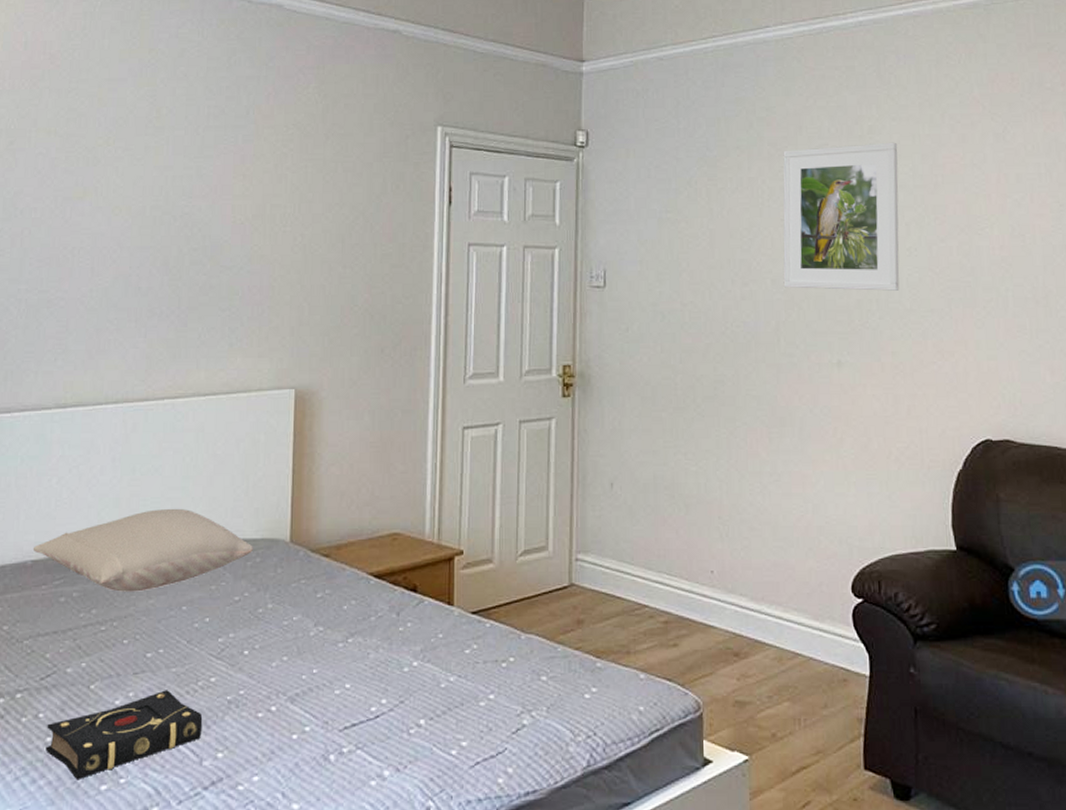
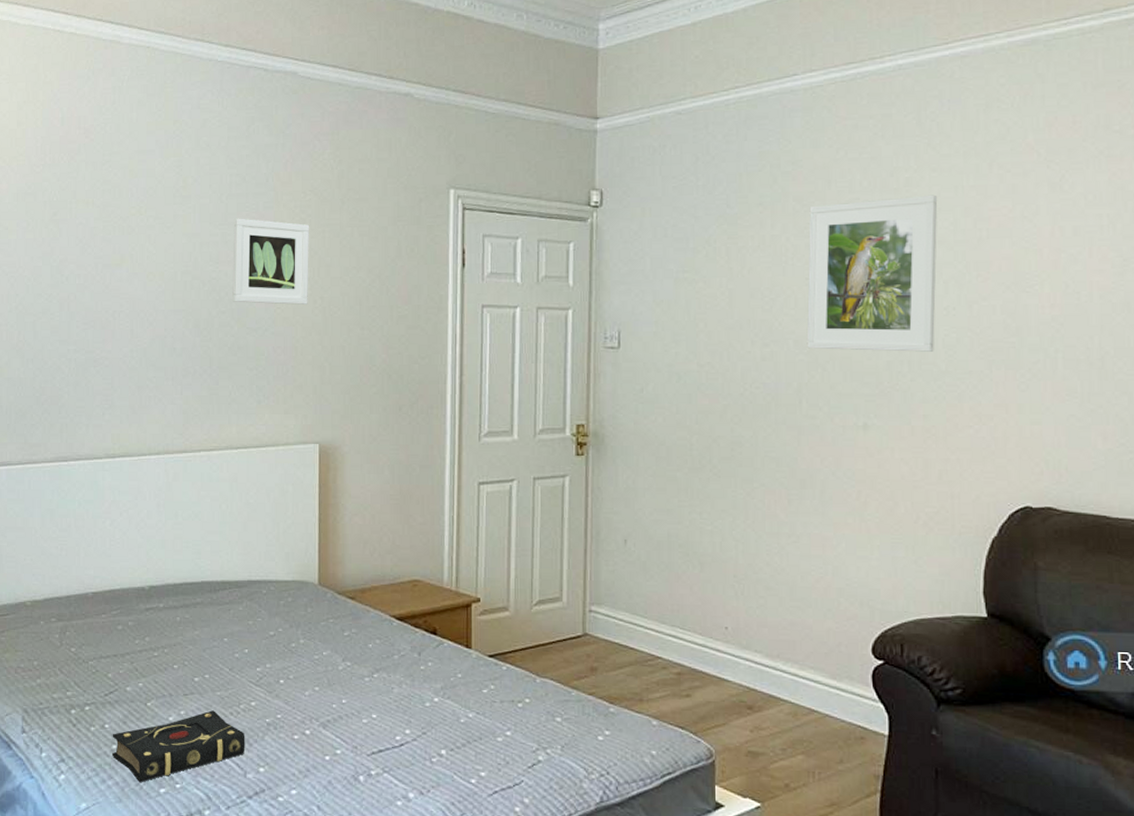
pillow: present [32,508,254,592] -> none [92,550,286,624]
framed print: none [206,151,292,242] -> present [232,218,310,305]

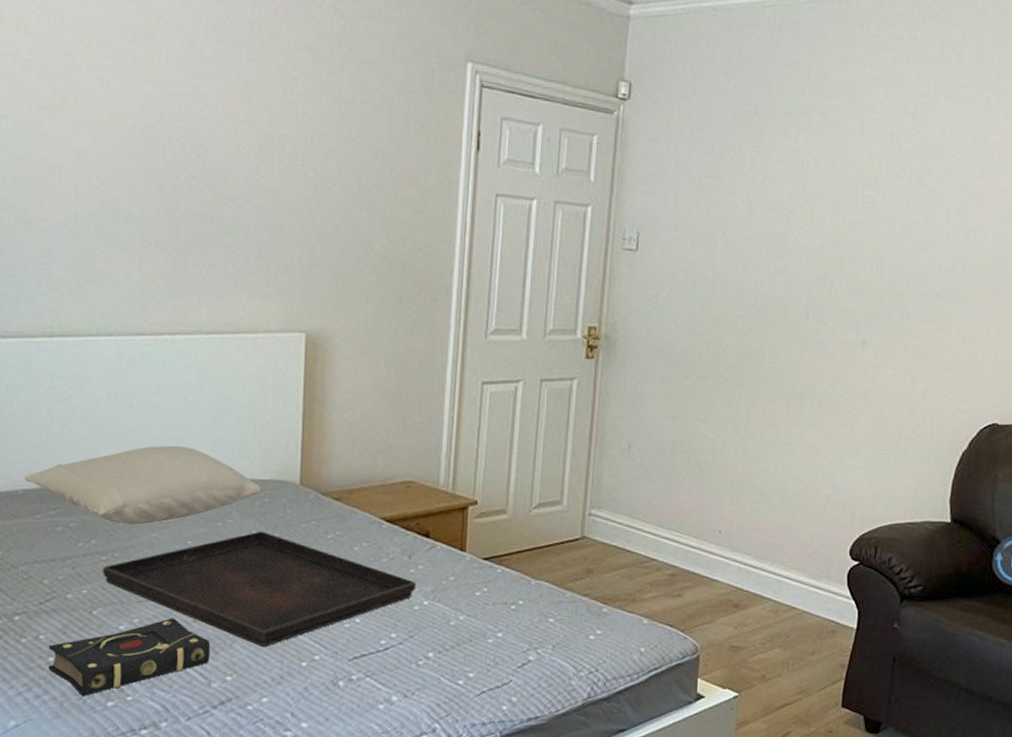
pillow: none [92,550,286,624] -> present [24,445,262,525]
serving tray: none [155,629,426,740] -> present [102,531,416,647]
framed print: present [232,218,310,305] -> none [206,68,303,176]
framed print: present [806,194,938,352] -> none [818,121,950,275]

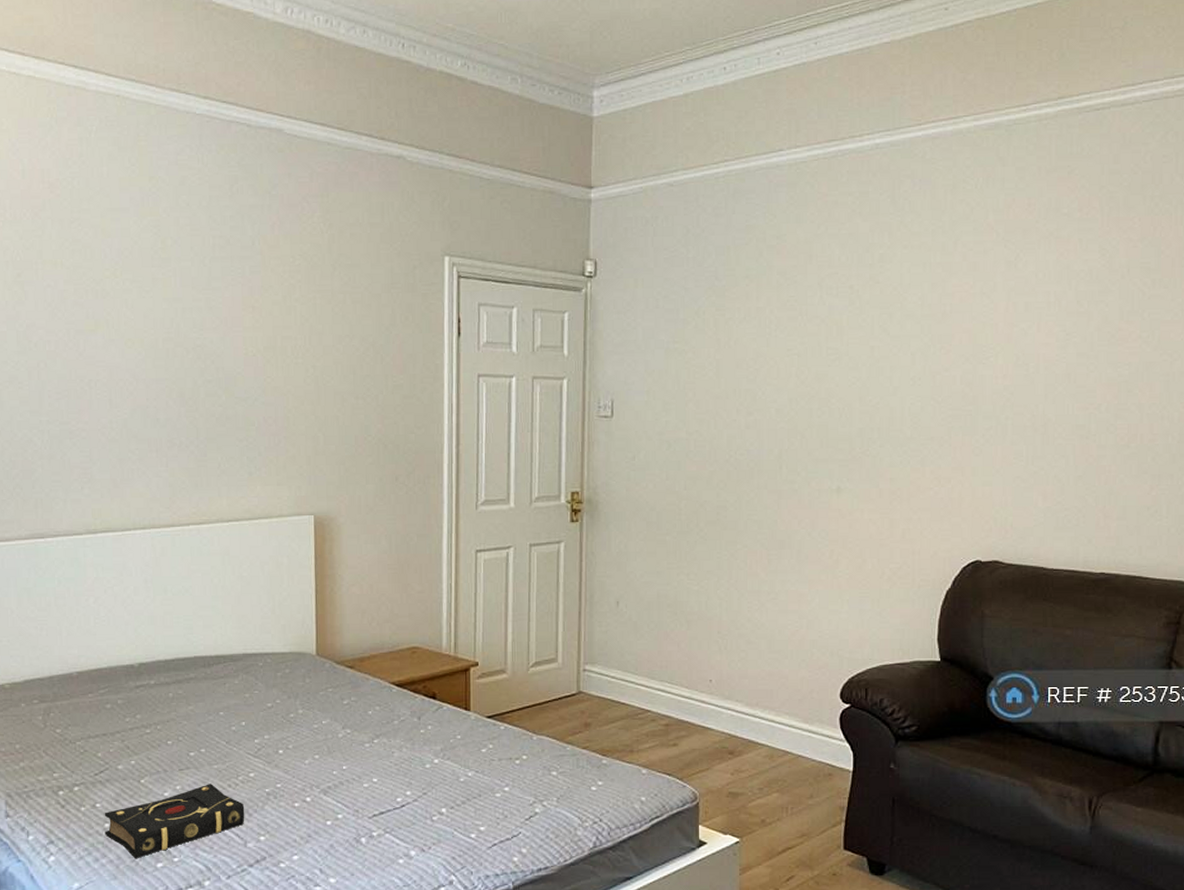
pillow: present [24,445,262,525] -> none [77,625,283,699]
serving tray: present [102,531,416,647] -> none [147,700,426,807]

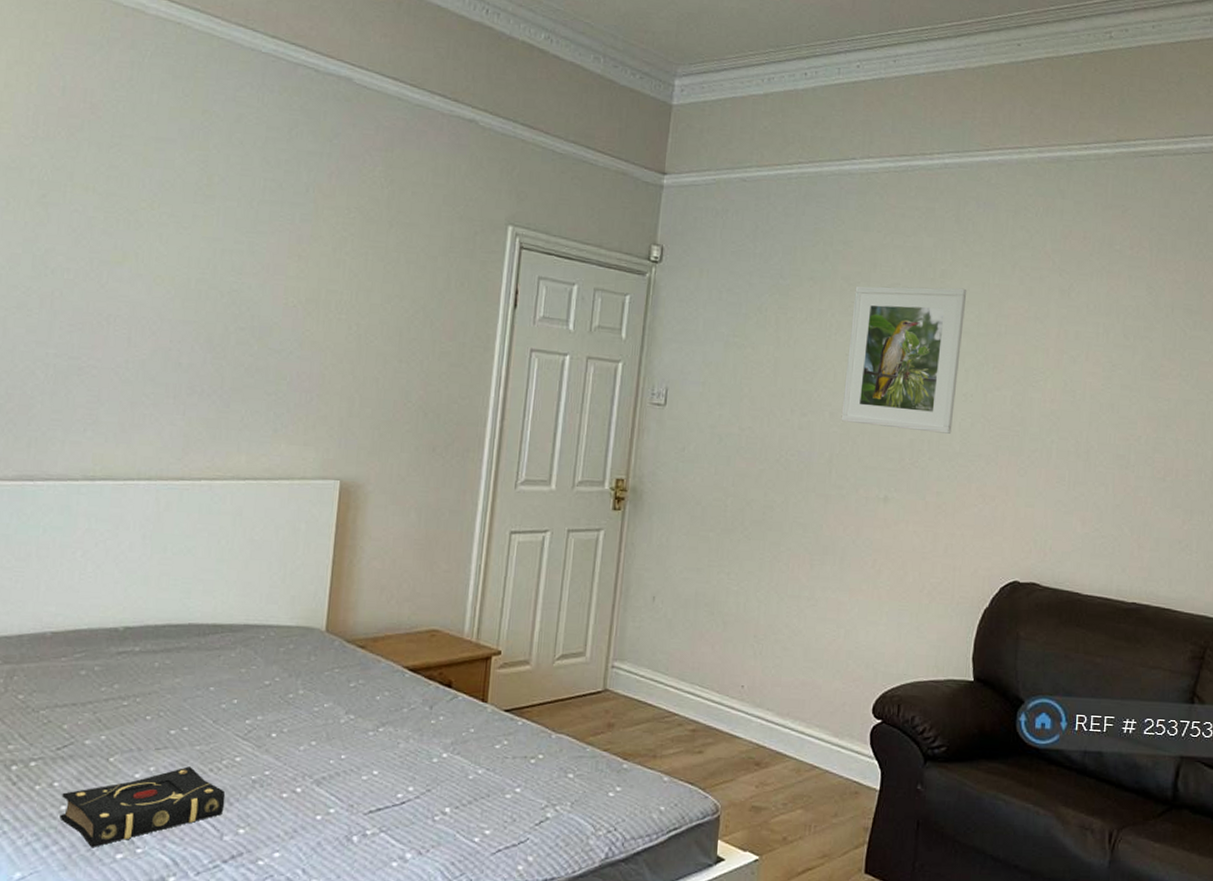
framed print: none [787,270,908,420] -> present [841,286,967,434]

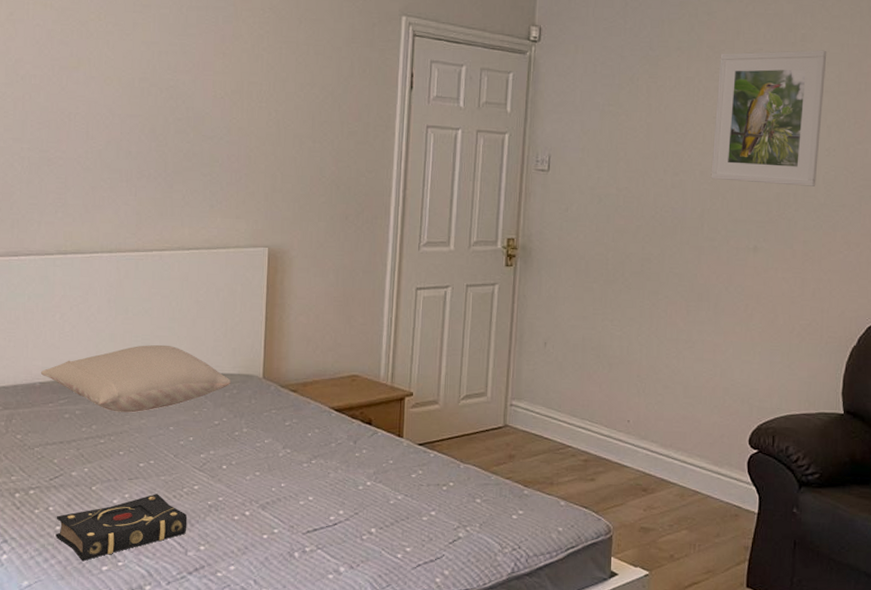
pillow: none [53,590,288,670] -> present [40,344,232,413]

